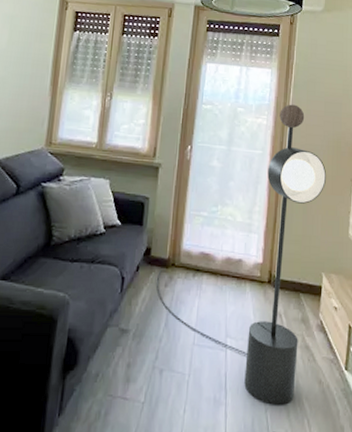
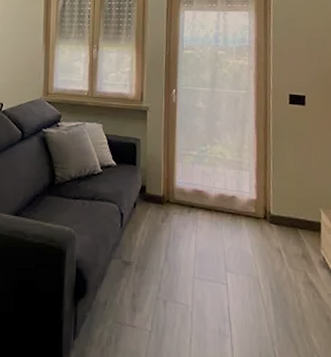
floor lamp: present [156,104,327,407] -> none [154,44,316,342]

